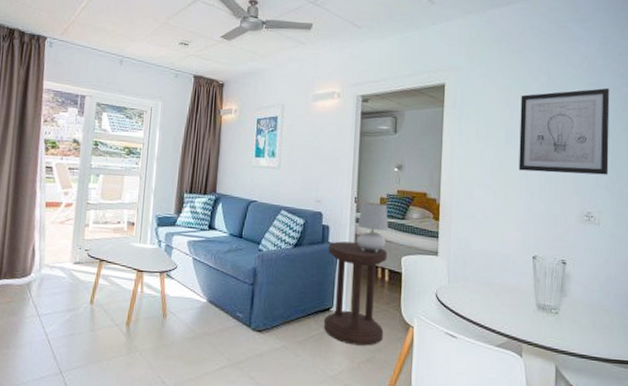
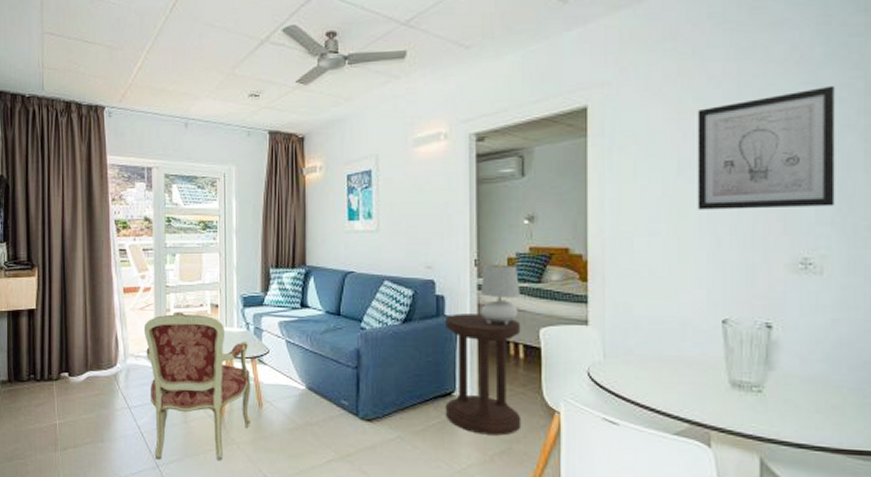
armchair: none [58,227,159,366] -> present [143,311,251,460]

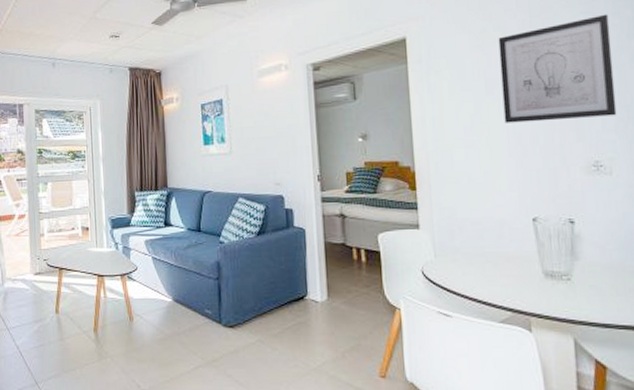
armchair: present [143,311,251,460] -> none [19,235,123,377]
side table: present [446,313,522,436] -> none [295,224,368,333]
table lamp: present [480,264,521,325] -> none [324,178,360,233]

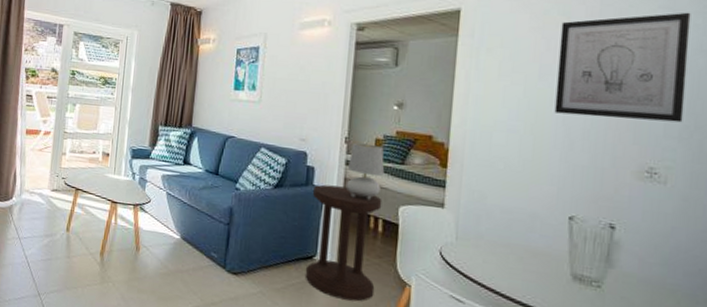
side table: none [295,224,368,333] -> present [306,184,382,302]
table lamp: none [324,178,360,233] -> present [345,142,385,200]

